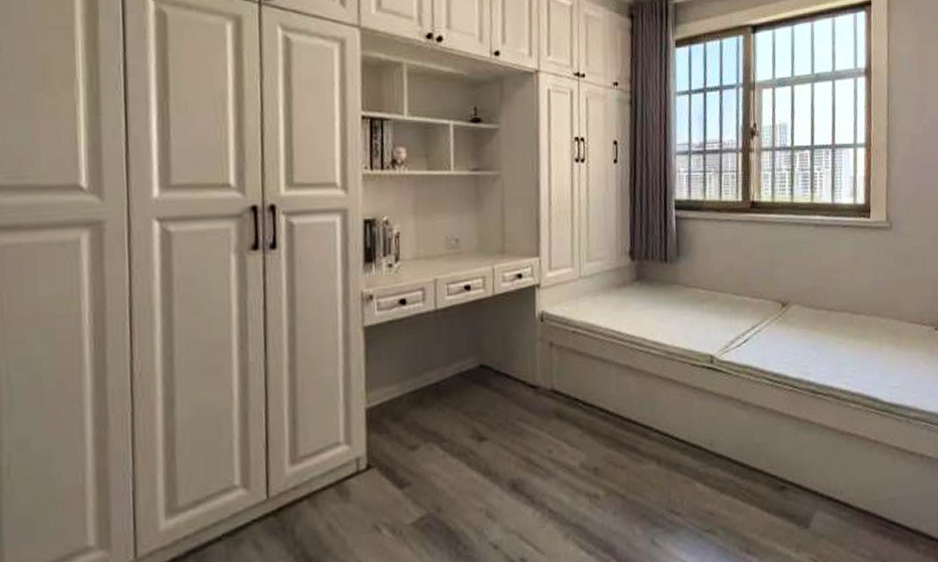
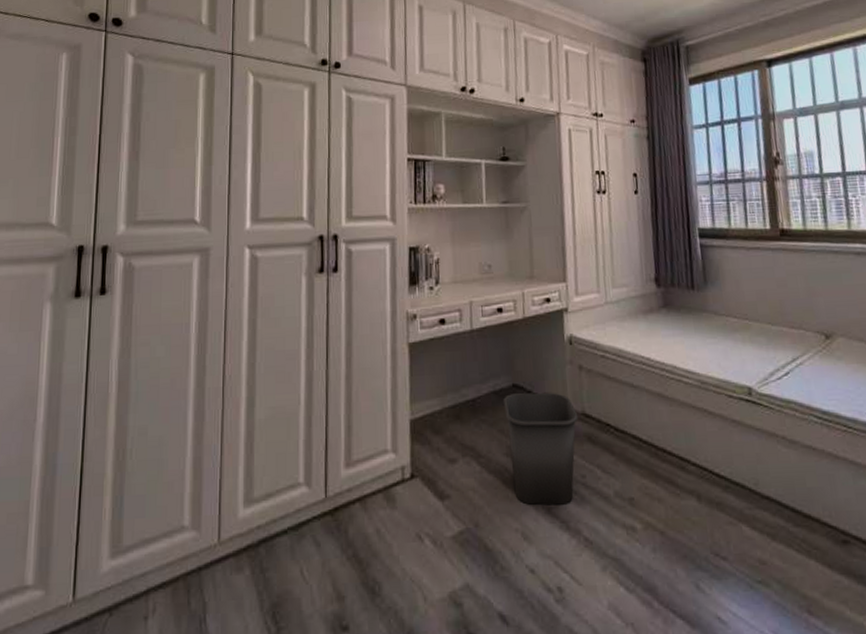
waste bin: none [470,371,547,484] -> present [504,392,579,506]

